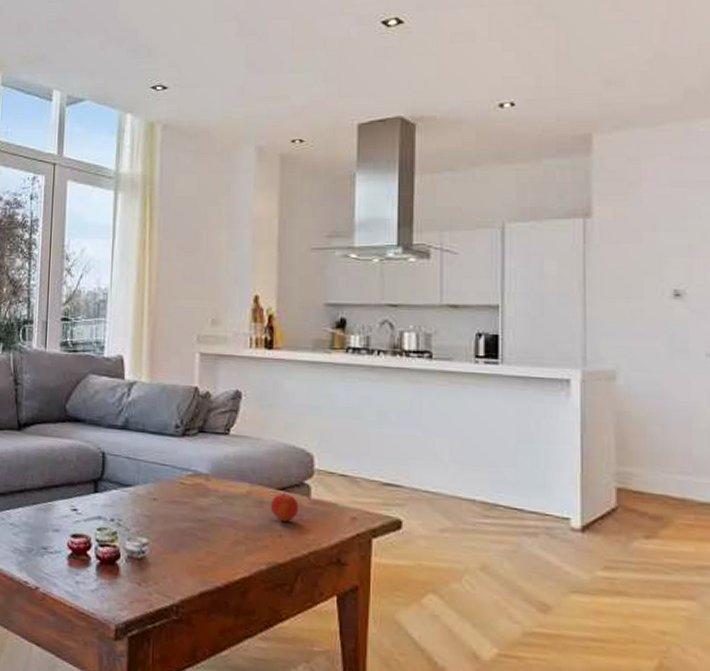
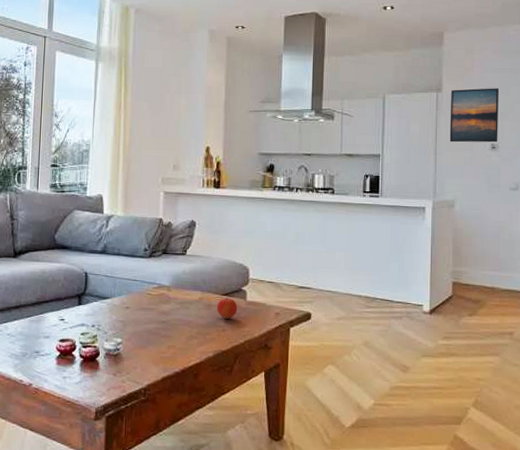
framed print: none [605,210,685,288] -> present [449,88,499,143]

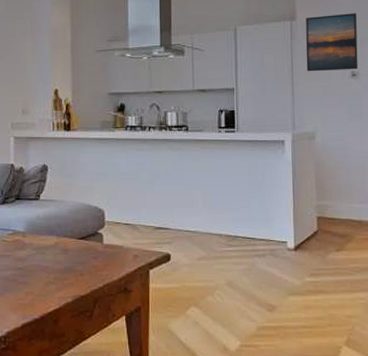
apple: present [216,297,238,319] -> none [73,241,95,263]

